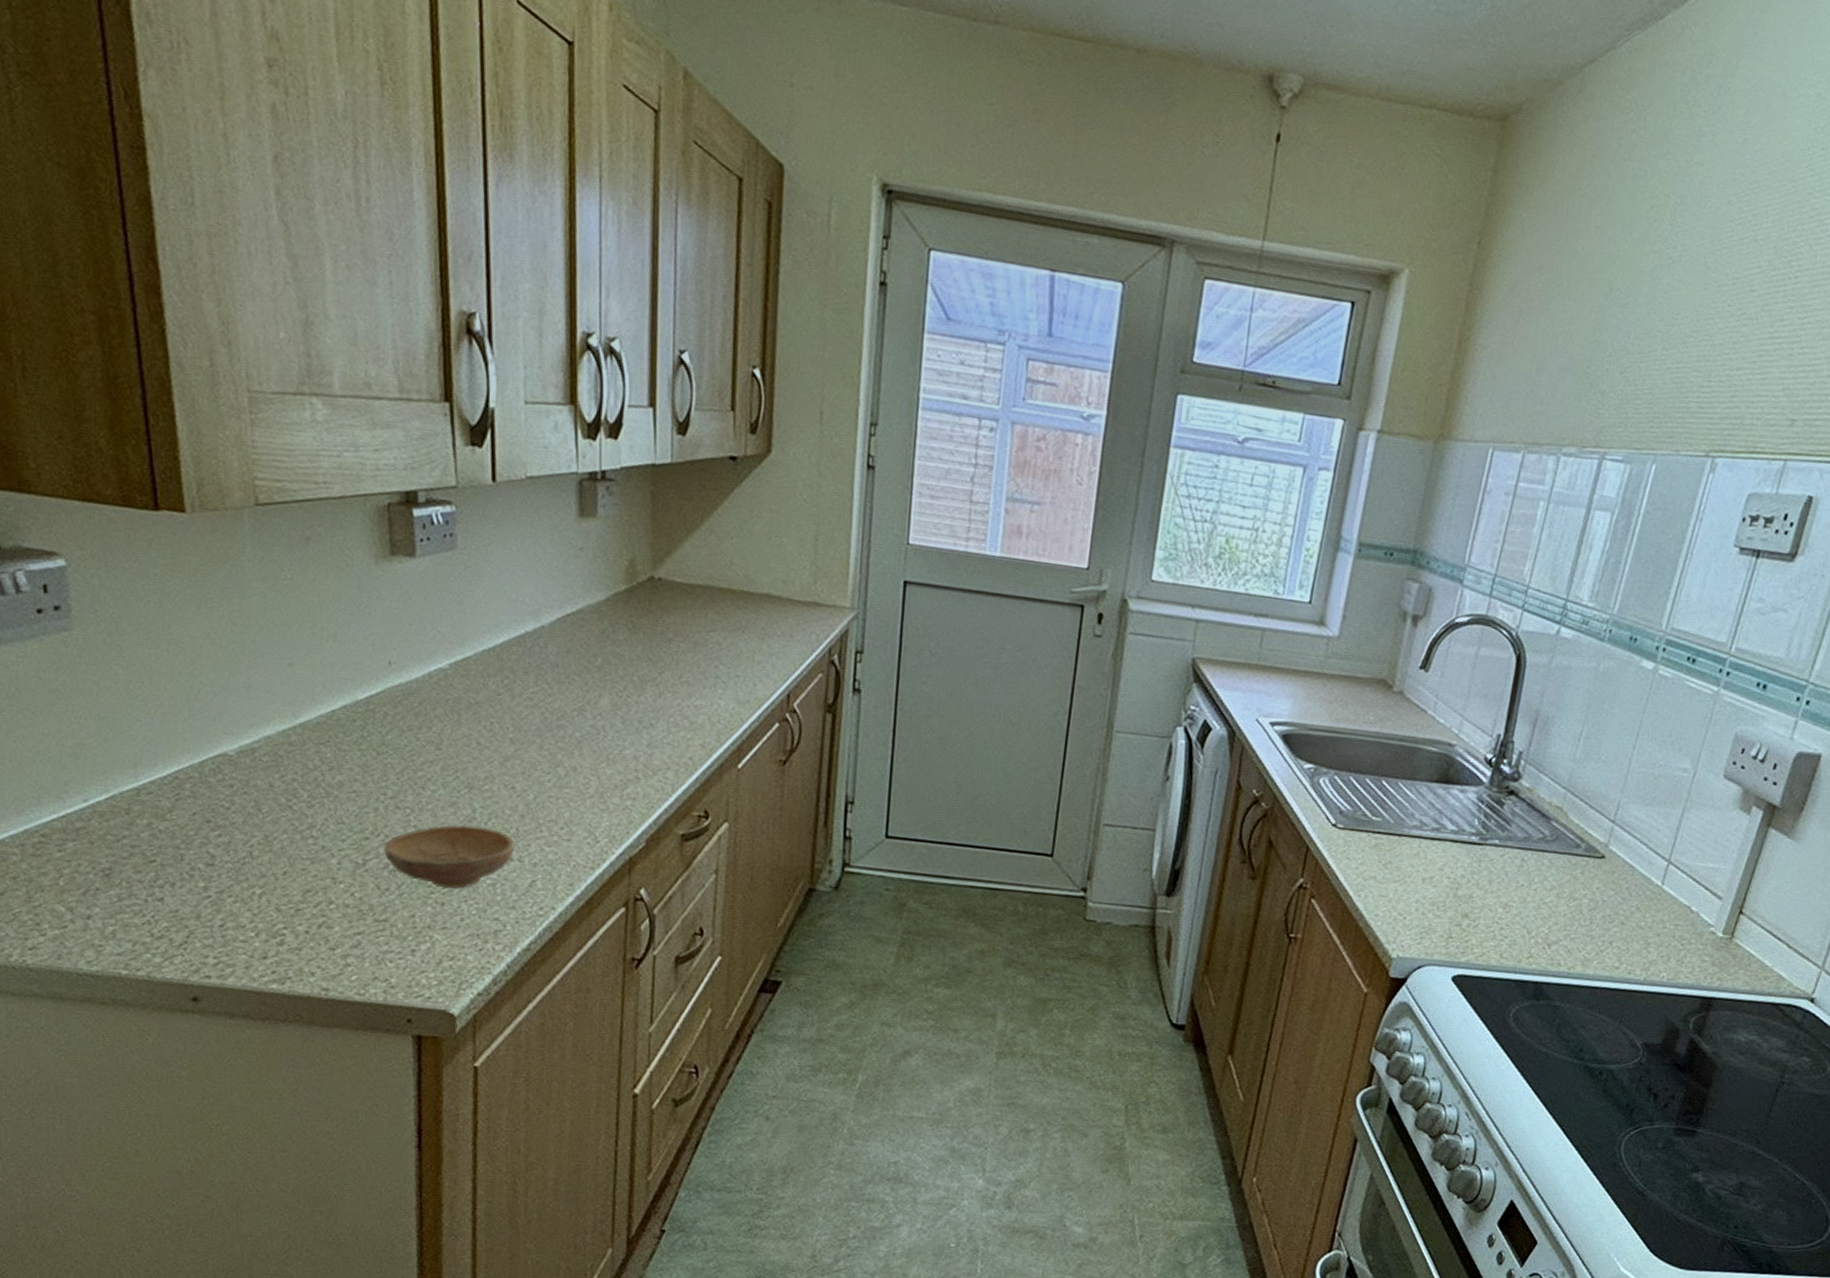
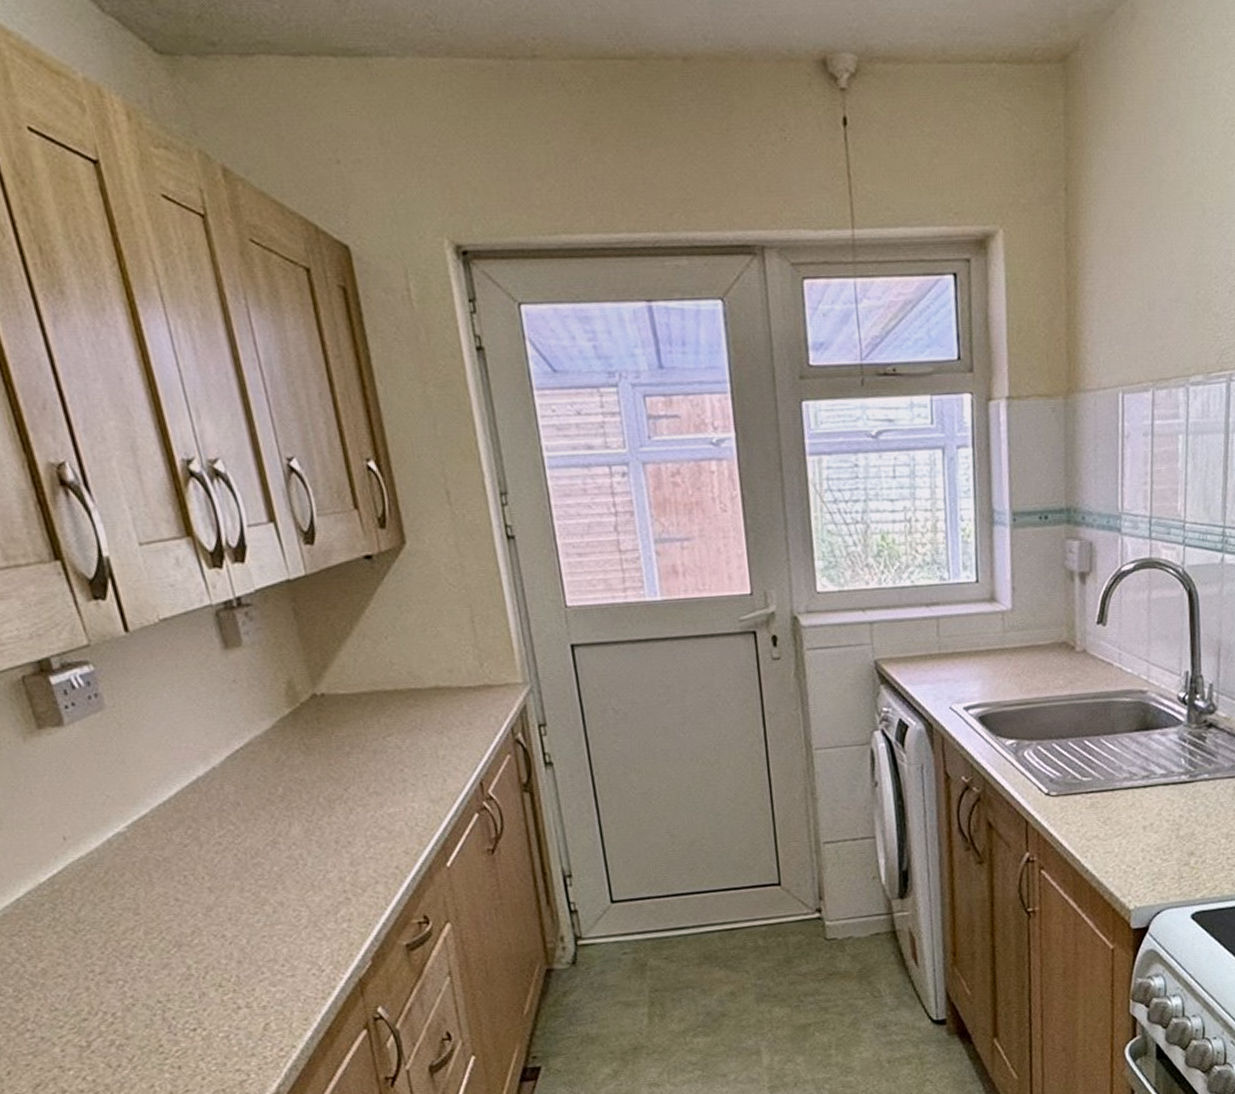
bowl: present [383,825,515,889] -> none [104,981,240,1052]

